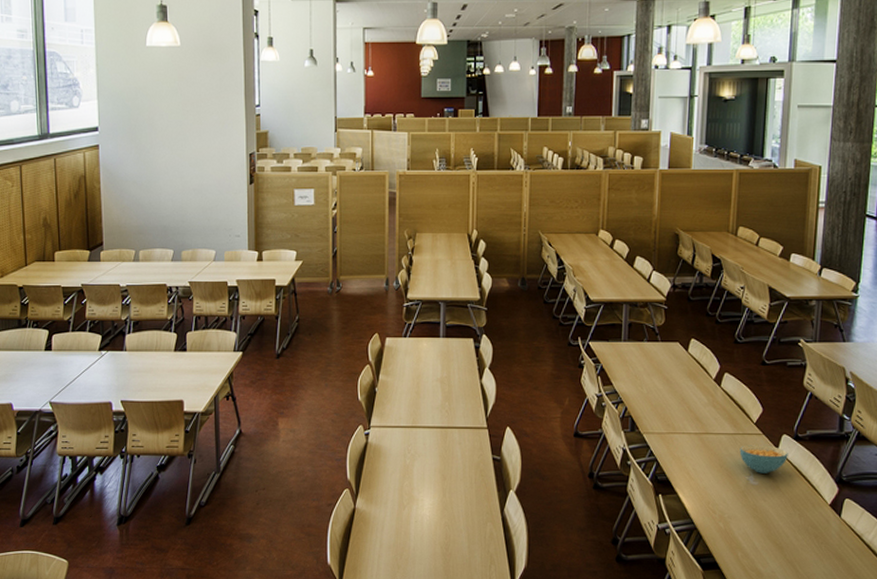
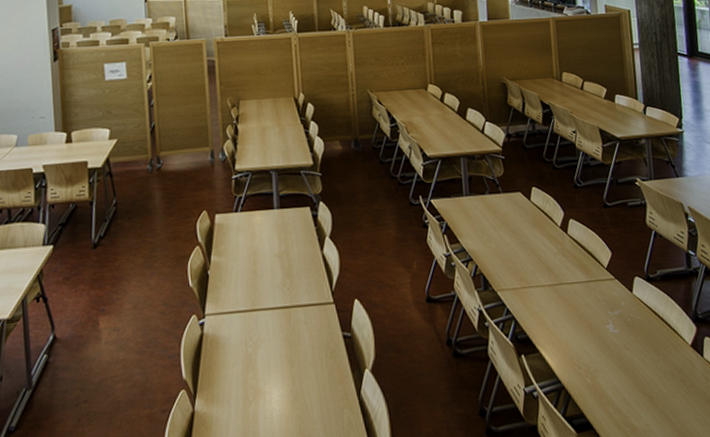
cereal bowl: present [739,445,788,474] -> none [595,290,643,320]

